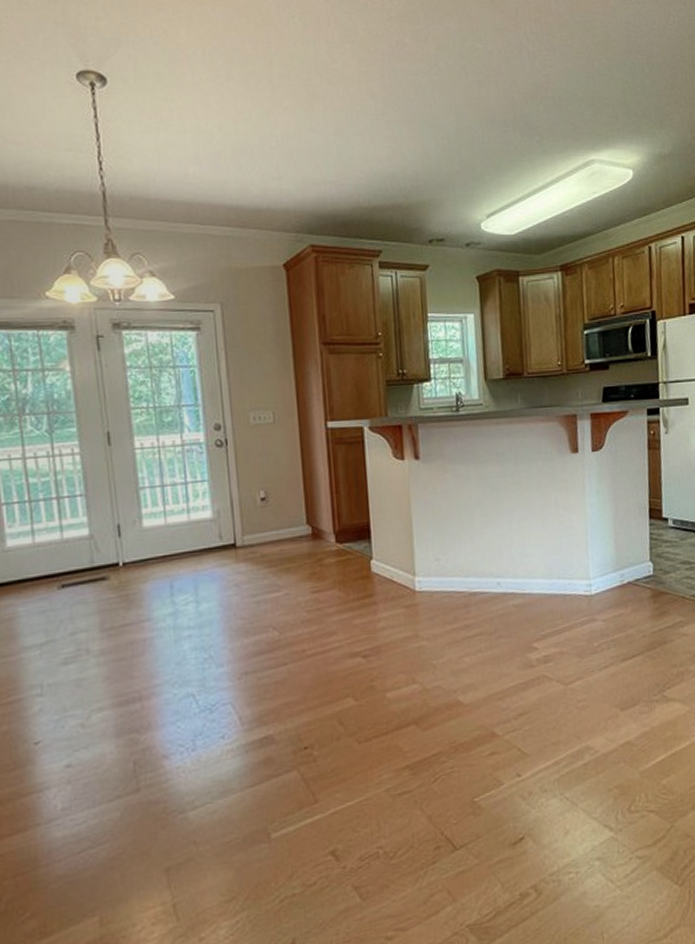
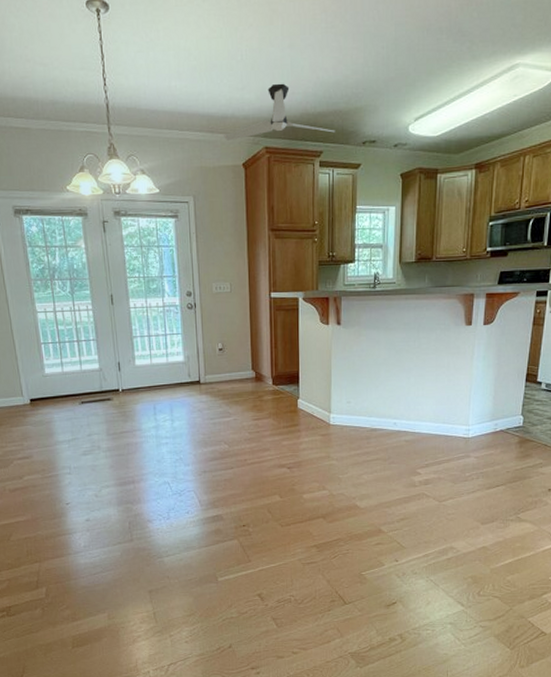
ceiling fan: none [258,173,396,237] -> present [224,83,336,141]

